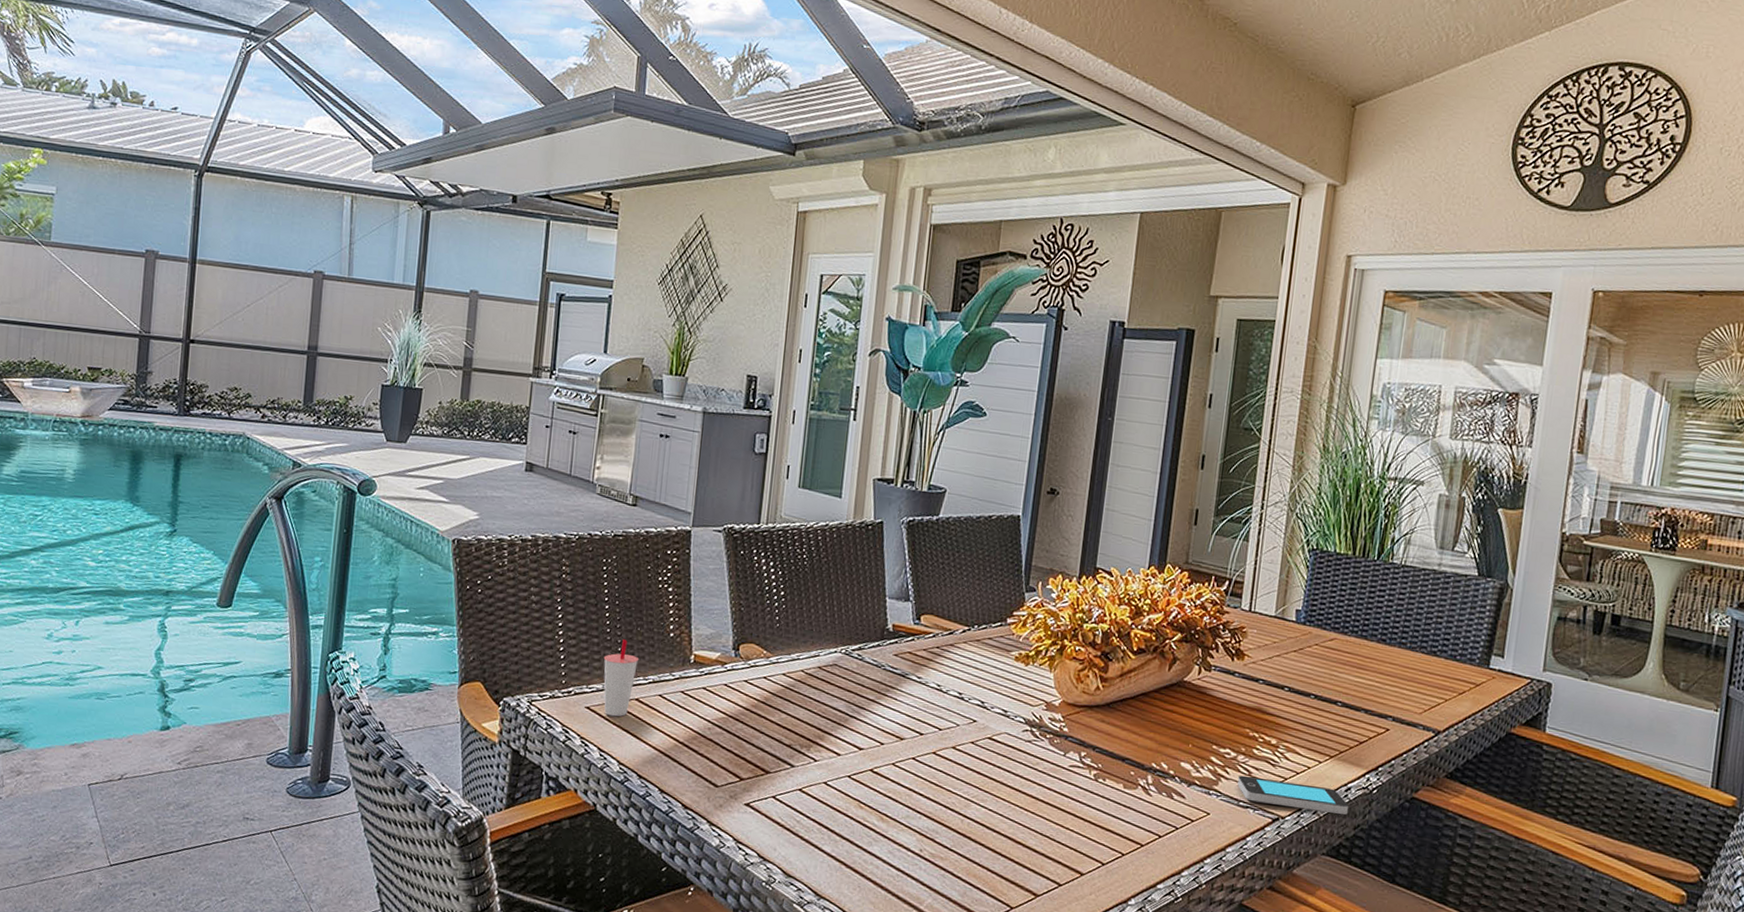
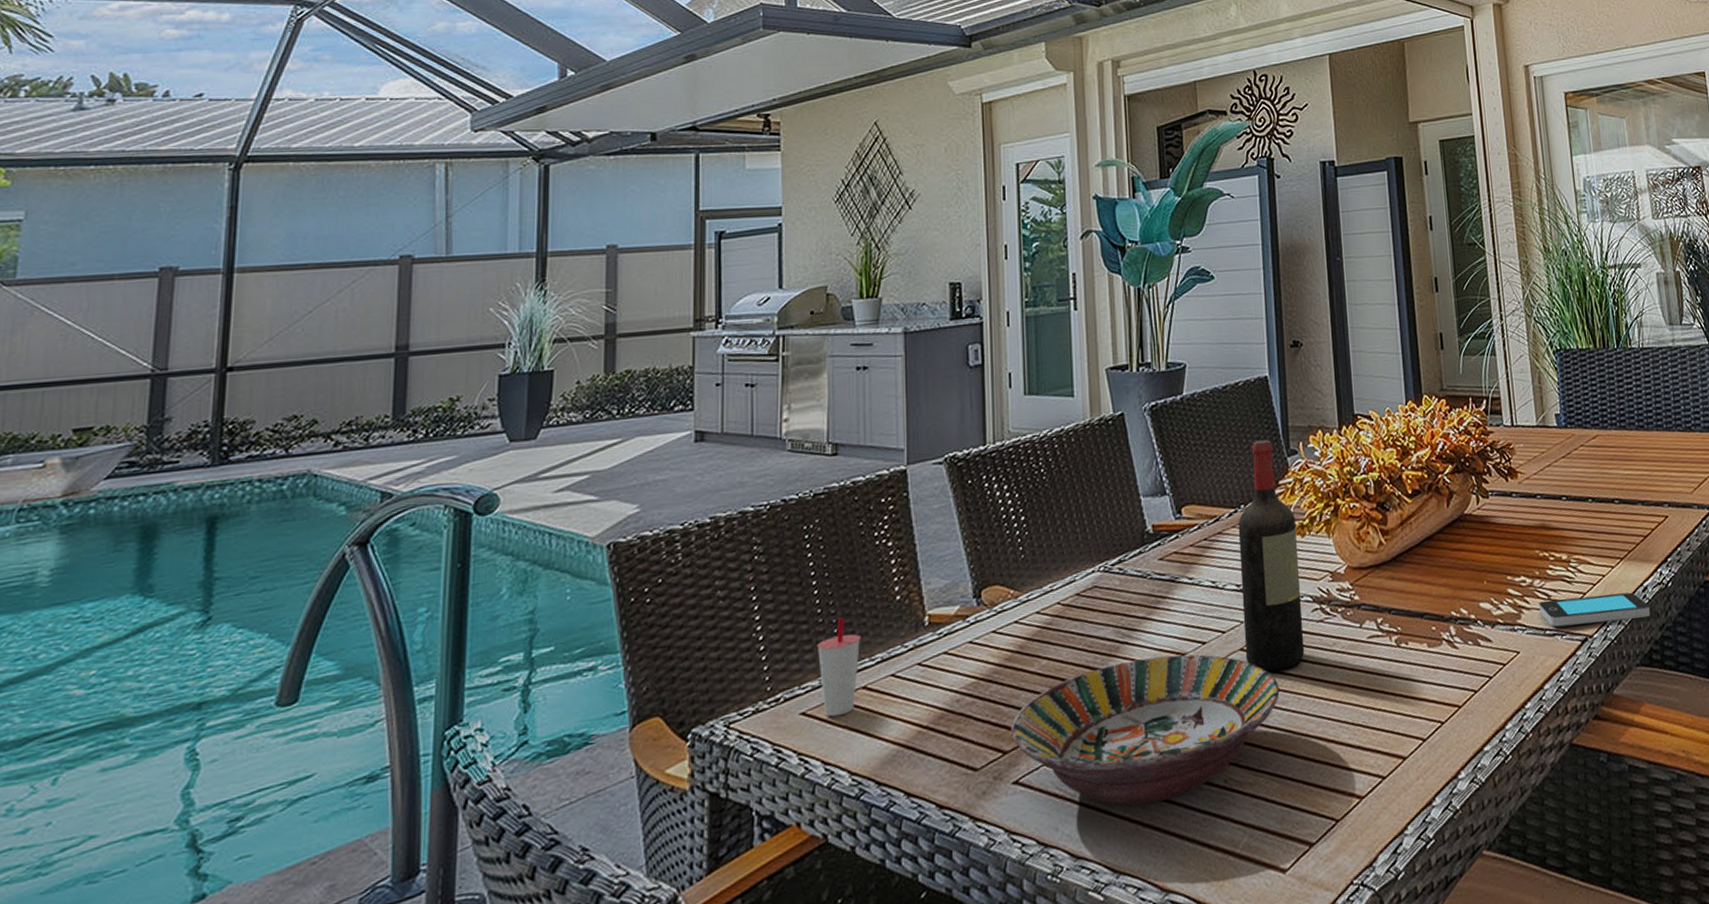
serving bowl: none [748,732,981,852] -> present [1011,654,1280,806]
wine bottle: none [956,571,1023,774] -> present [1238,440,1305,671]

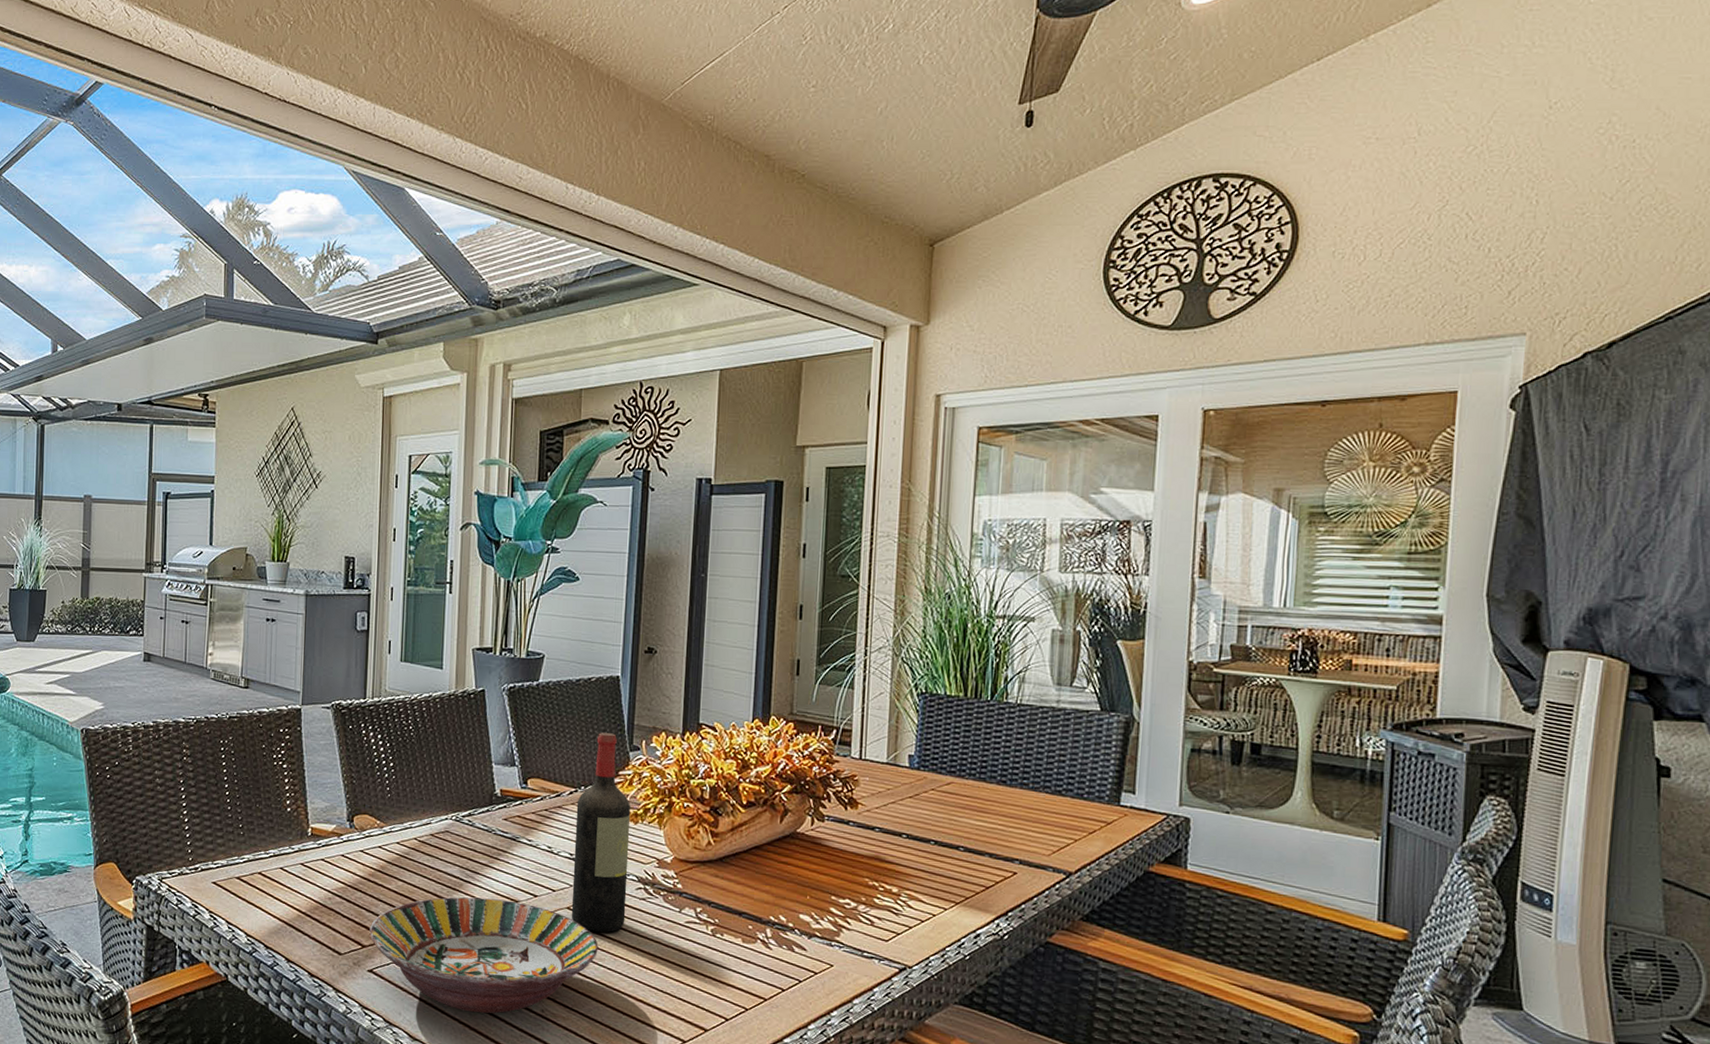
cup: present [816,617,862,717] -> none [226,816,260,891]
smartphone: present [1539,592,1650,627] -> none [860,925,979,962]

